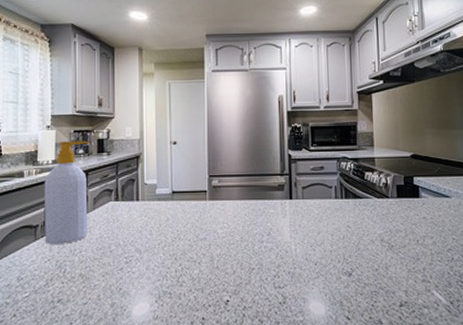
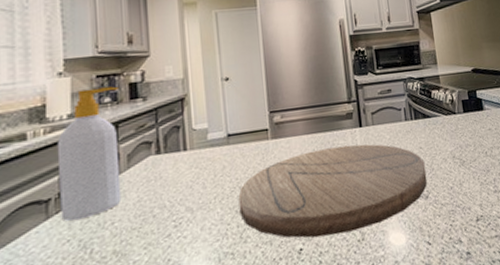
cutting board: none [178,214,352,294] -> present [238,144,427,238]

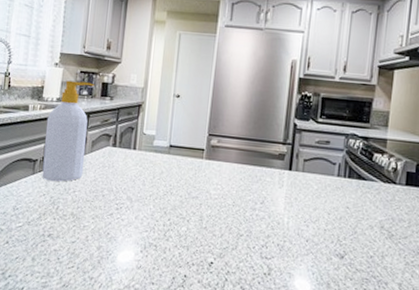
cutting board: present [238,144,427,238] -> none [167,179,349,266]

